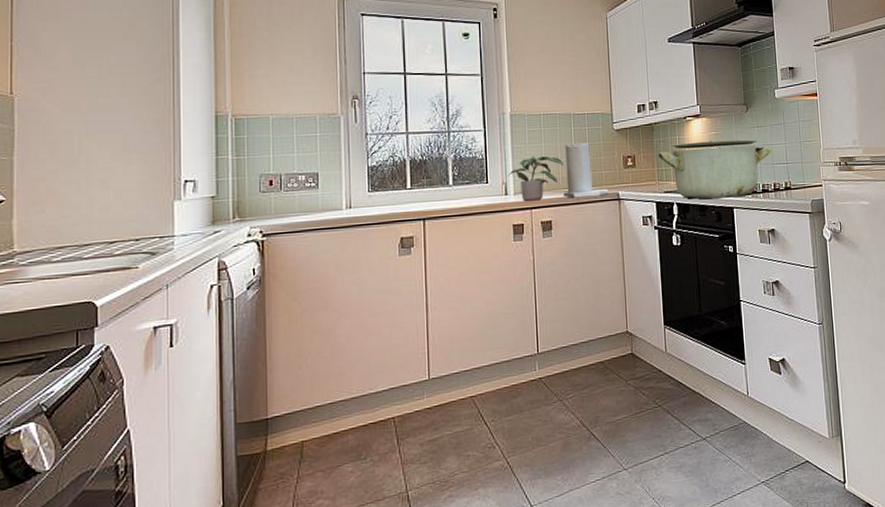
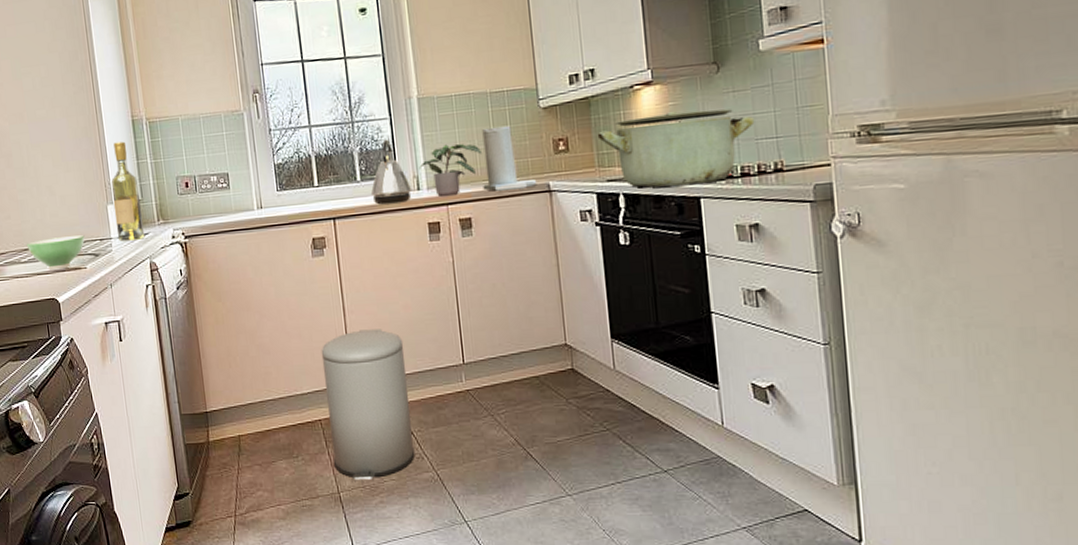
bowl: none [62,232,141,271] -> present [26,235,85,270]
bottle: none [181,136,216,239] -> present [111,141,145,241]
pedal bin: none [400,323,487,478] -> present [321,329,415,481]
kettle: none [461,148,501,208] -> present [370,139,413,205]

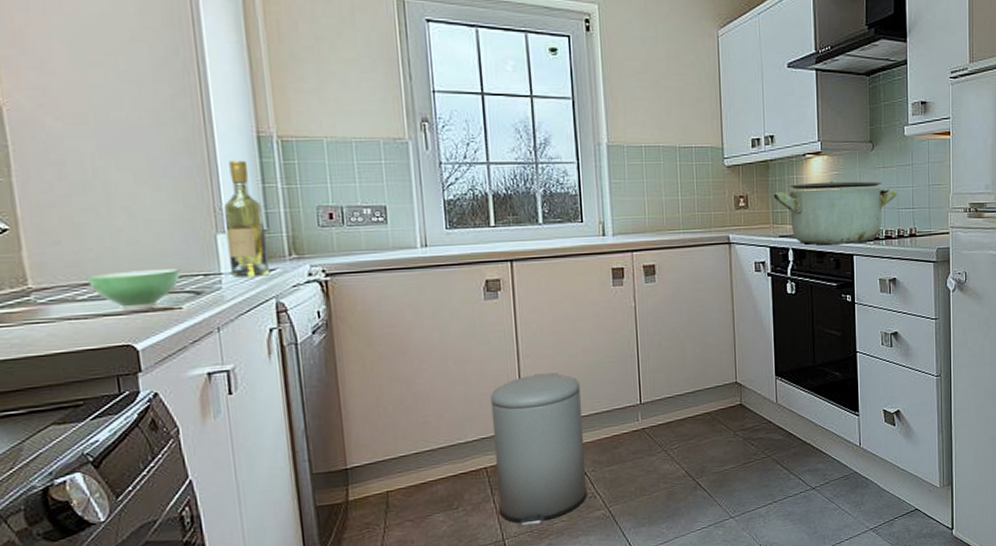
kettle: present [370,139,413,205] -> none [553,183,598,249]
potted plant: present [419,144,481,198] -> none [605,193,668,244]
paper towel: present [482,125,537,191] -> none [668,180,718,241]

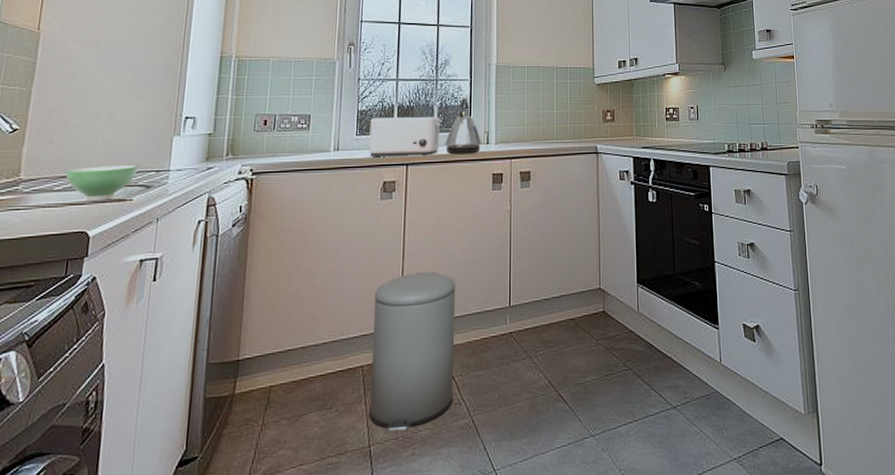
bottle: present [223,160,271,278] -> none [178,76,213,174]
toaster: none [461,206,548,254] -> present [369,117,442,158]
kettle: none [553,183,598,249] -> present [444,97,482,155]
cooking pot: present [773,180,898,245] -> none [636,97,749,156]

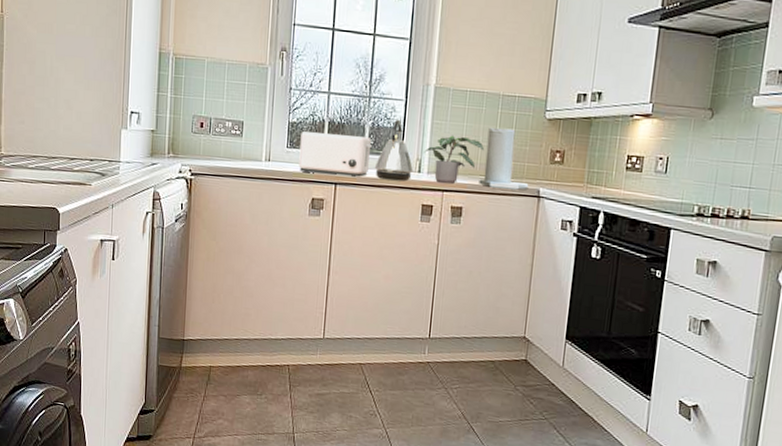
bowl: present [65,165,139,201] -> none [36,149,95,182]
pedal bin: present [369,271,456,433] -> none [293,290,378,428]
potted plant: none [490,107,544,152] -> present [424,135,484,185]
paper towel: none [543,96,587,150] -> present [479,127,529,190]

